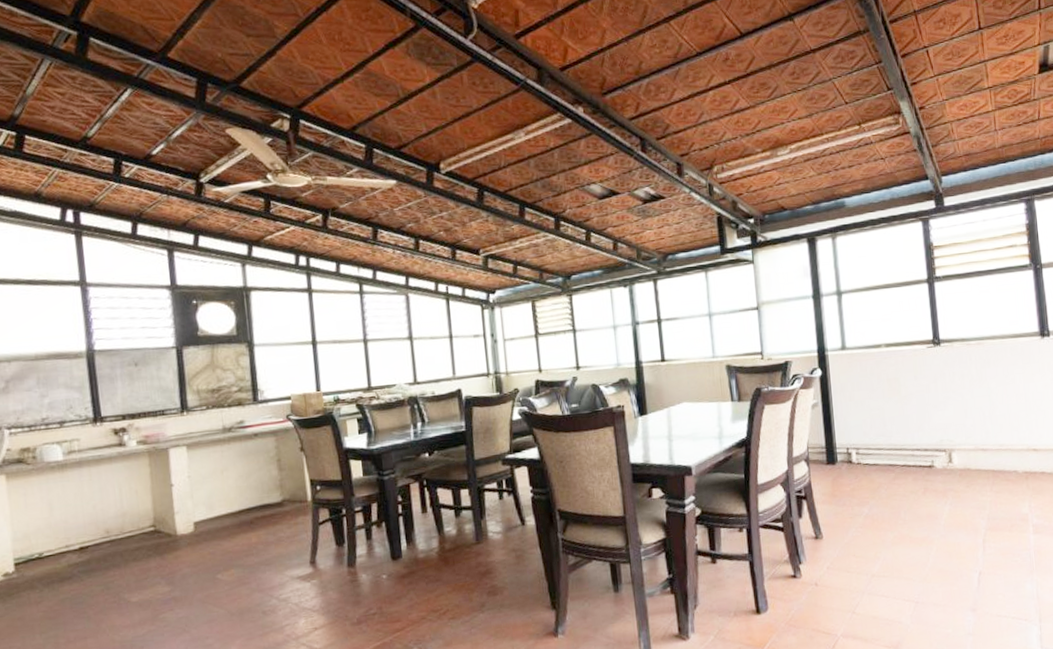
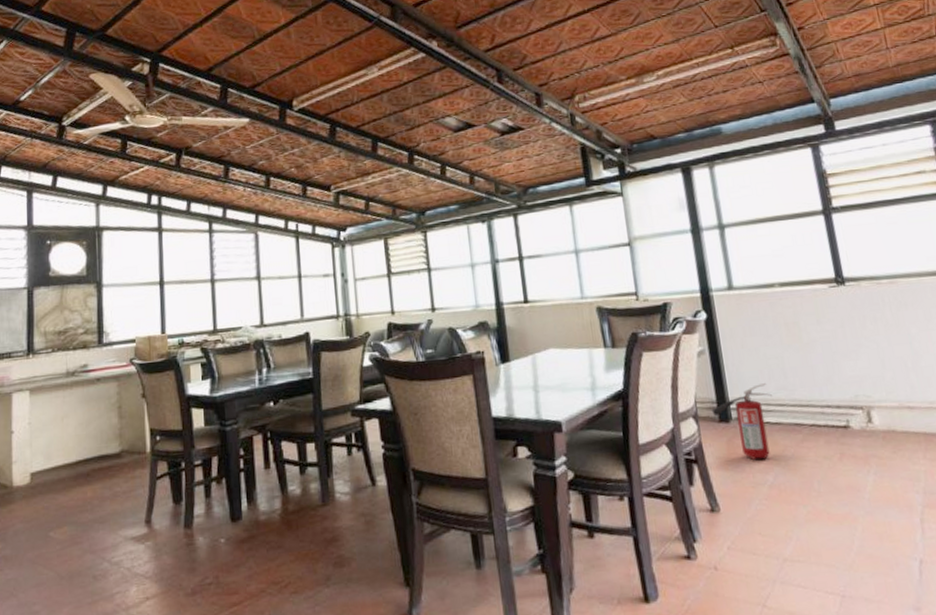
fire extinguisher: none [821,430,872,495] -> present [711,382,772,460]

